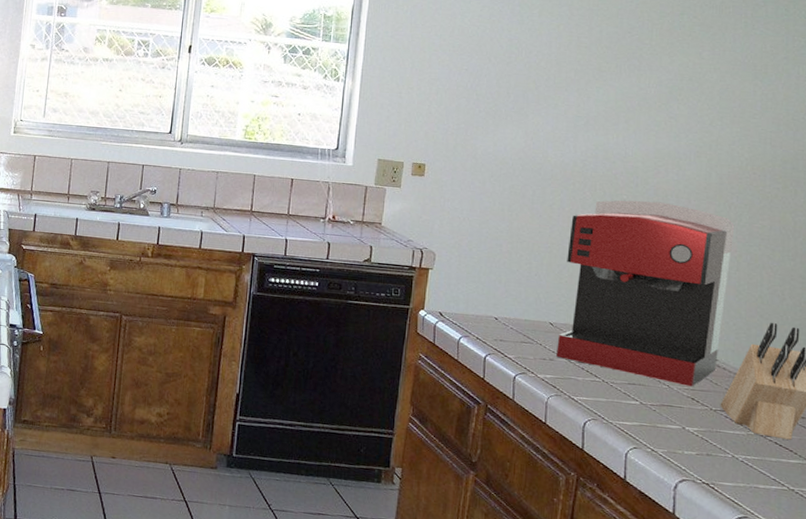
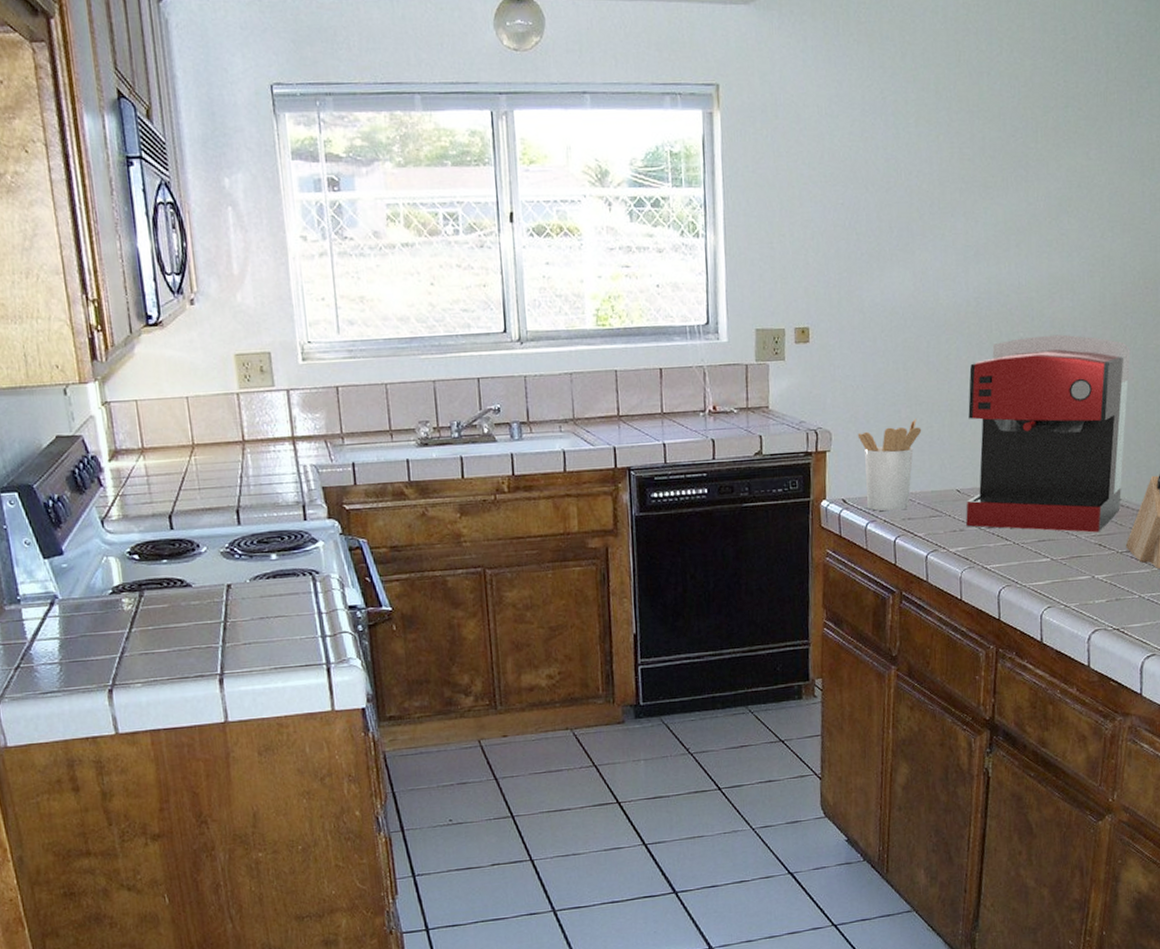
utensil holder: none [459,254,521,332] -> present [857,419,922,512]

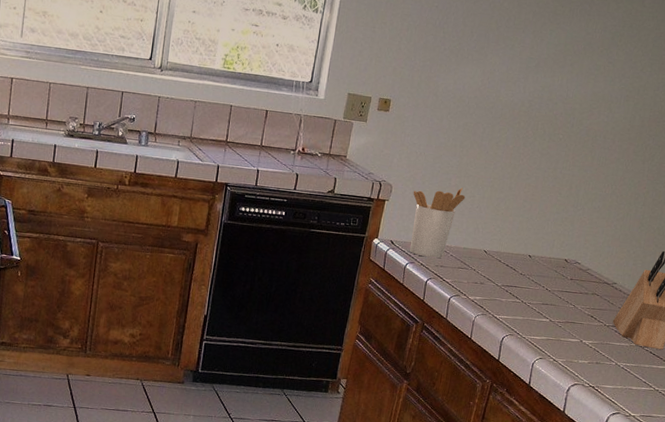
coffee maker: present [966,334,1131,533] -> none [486,139,648,306]

